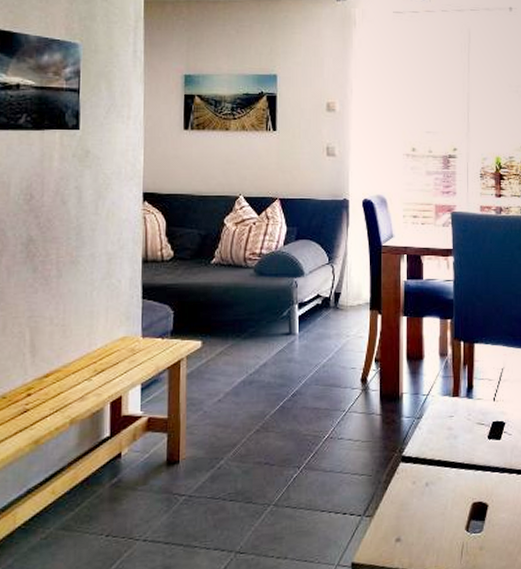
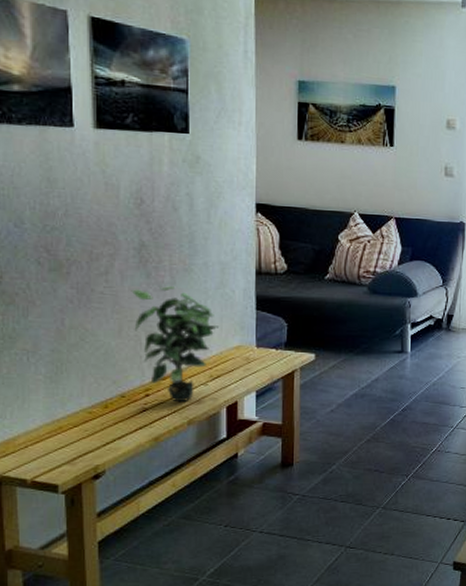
potted plant: none [17,280,105,401] -> present [131,286,220,403]

